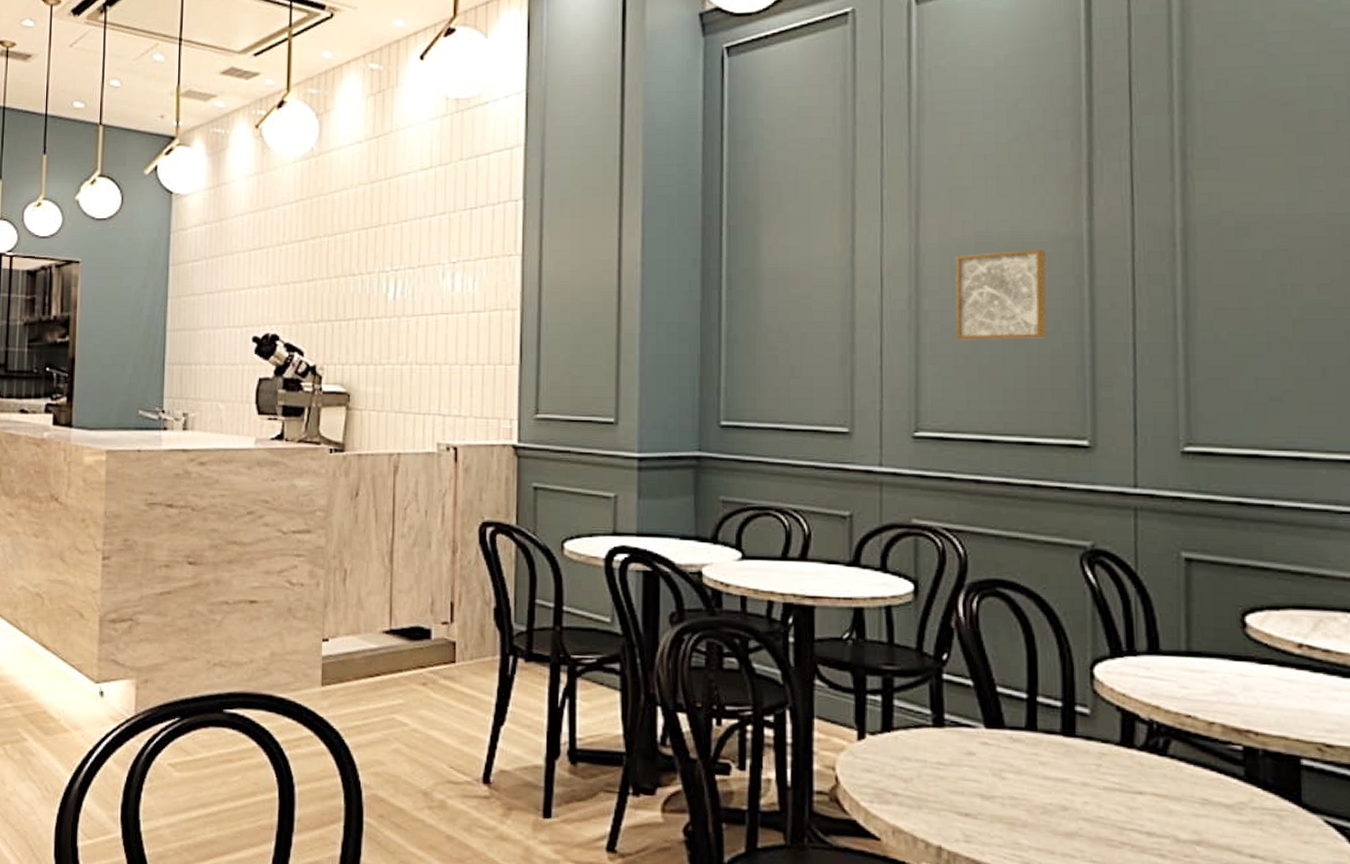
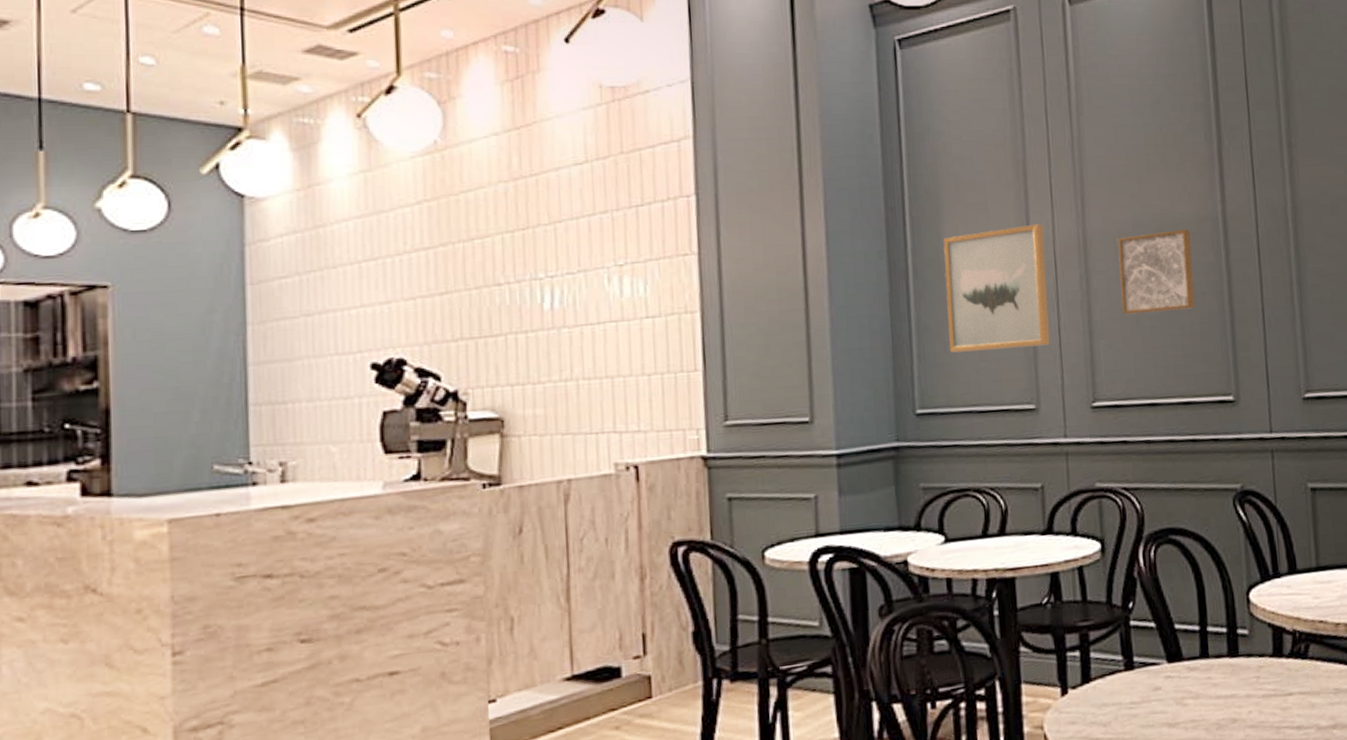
wall art: none [759,237,871,367] -> present [943,224,1050,353]

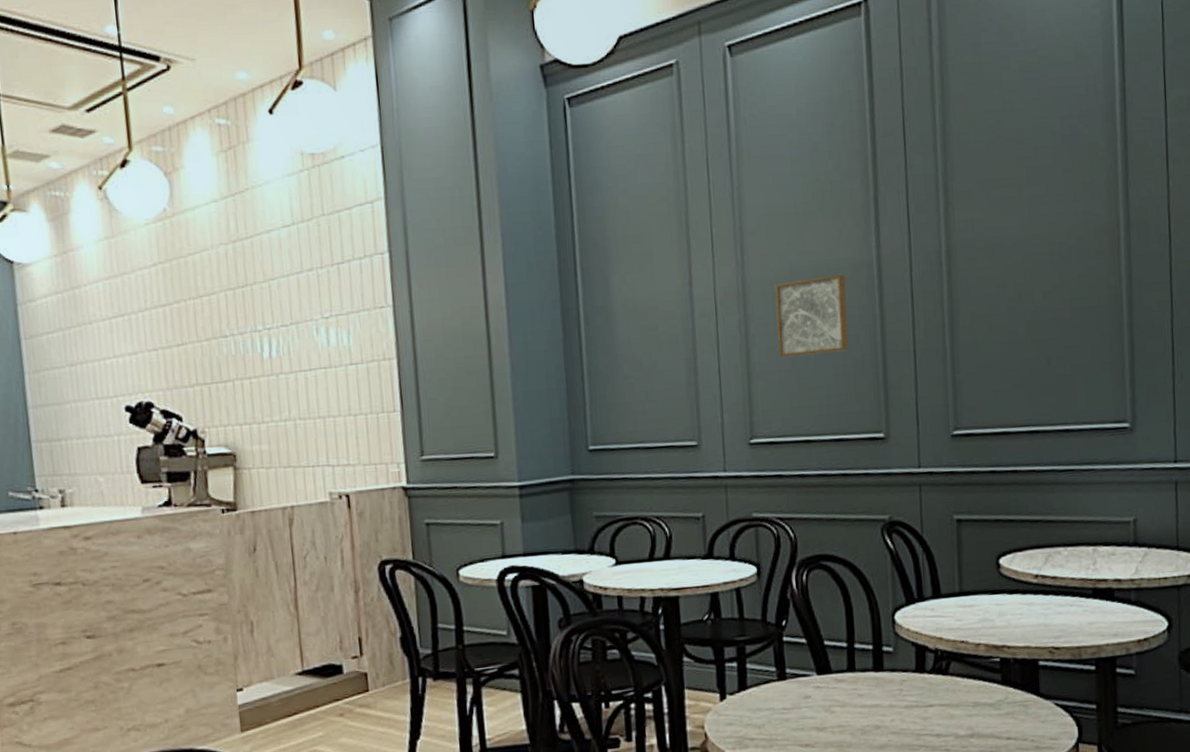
wall art: present [943,224,1050,353] -> none [611,272,711,394]

